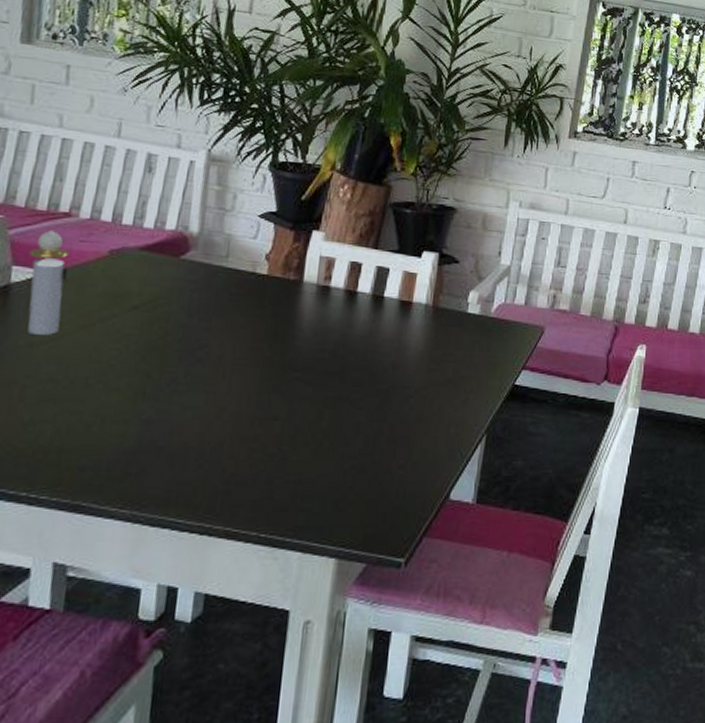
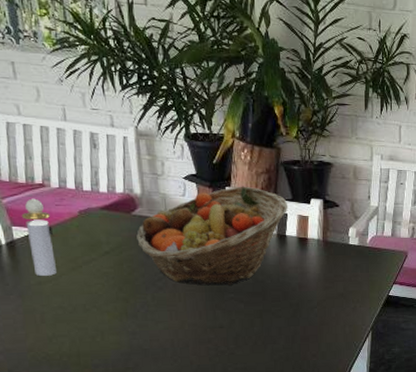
fruit basket: none [180,230,392,361] -> present [136,186,288,286]

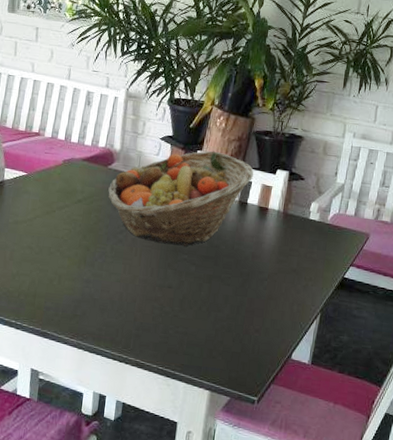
perfume bottle: present [21,198,56,276] -> none [14,145,39,217]

